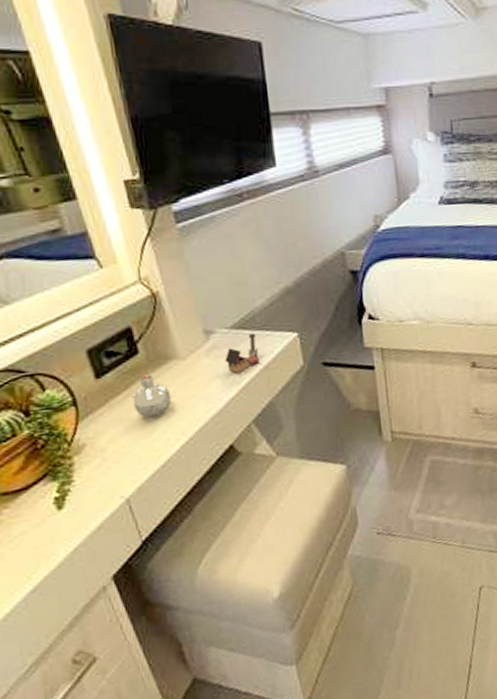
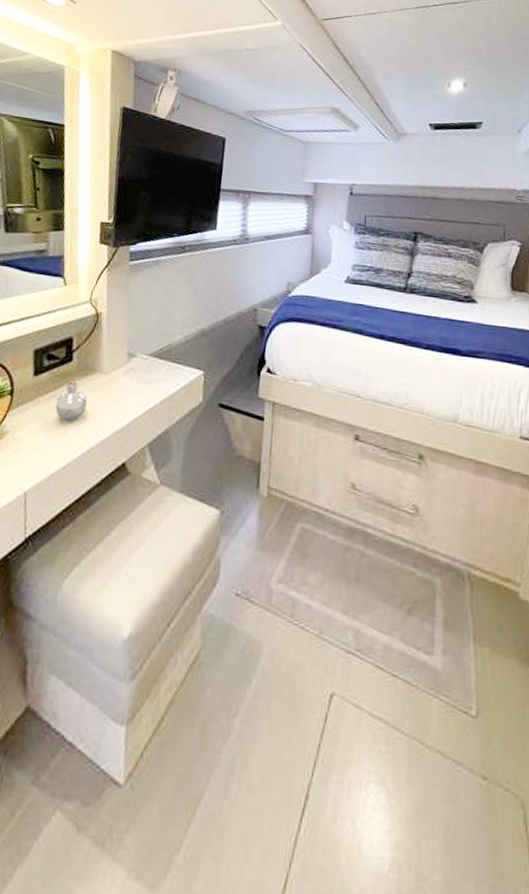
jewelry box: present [225,333,259,373] -> none [138,363,169,397]

